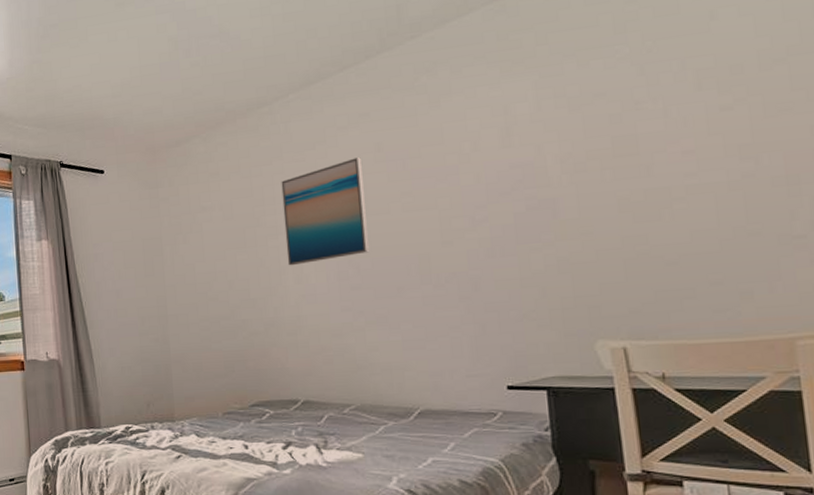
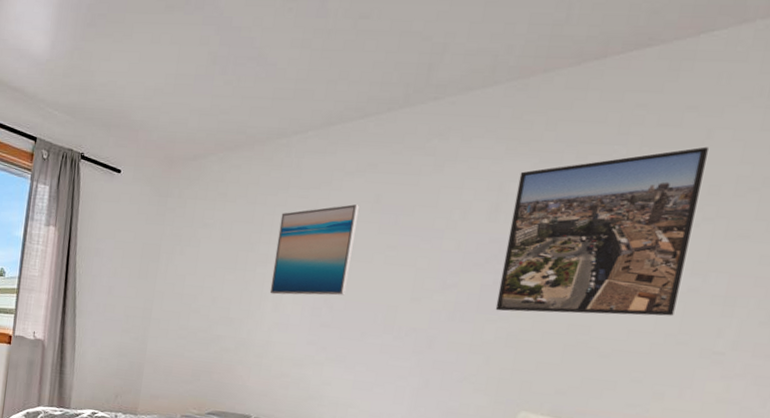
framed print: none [522,28,735,238] -> present [495,146,709,316]

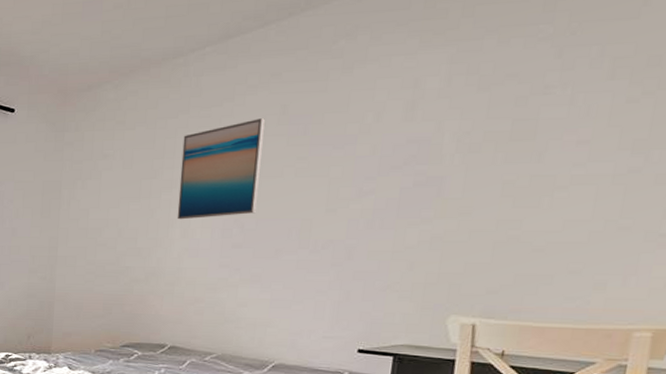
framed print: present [495,146,709,316] -> none [417,14,646,214]

